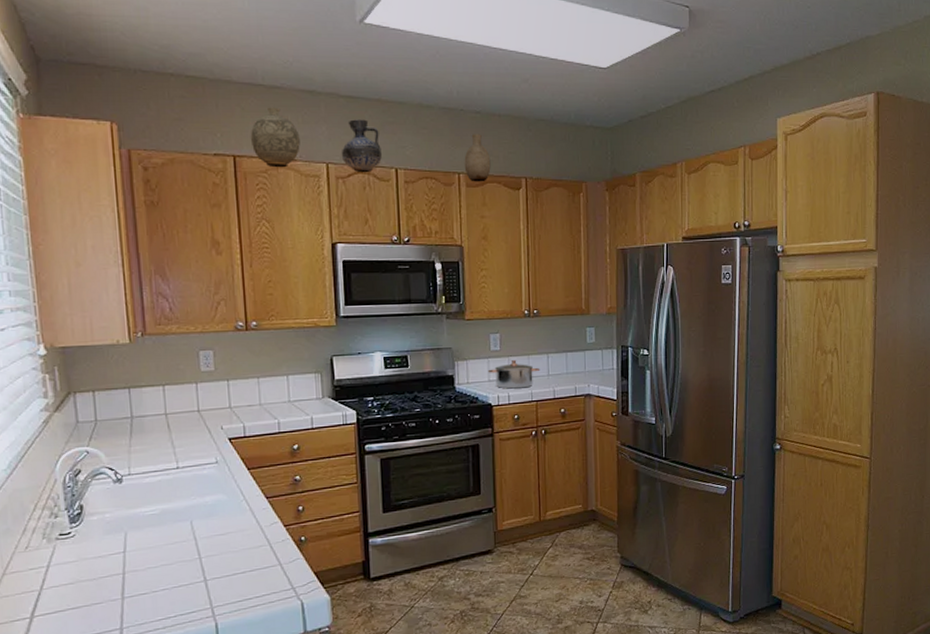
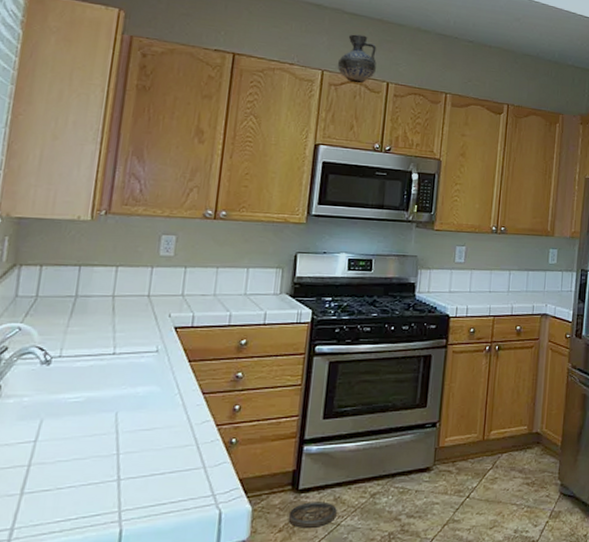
decorative vase: present [250,107,300,168] -> none [252,14,301,70]
pet bowl: none [365,587,409,612] -> present [288,501,337,528]
decorative vase: present [464,134,491,182] -> none [452,60,477,104]
cooking pot: present [487,360,540,389] -> none [449,274,501,302]

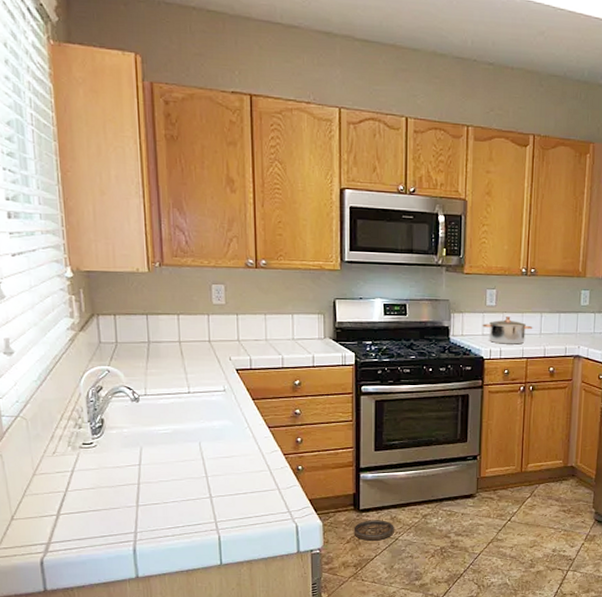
ceramic jug: present [337,34,377,84] -> none [353,64,393,120]
cooking pot: none [449,274,501,302] -> present [482,317,533,345]

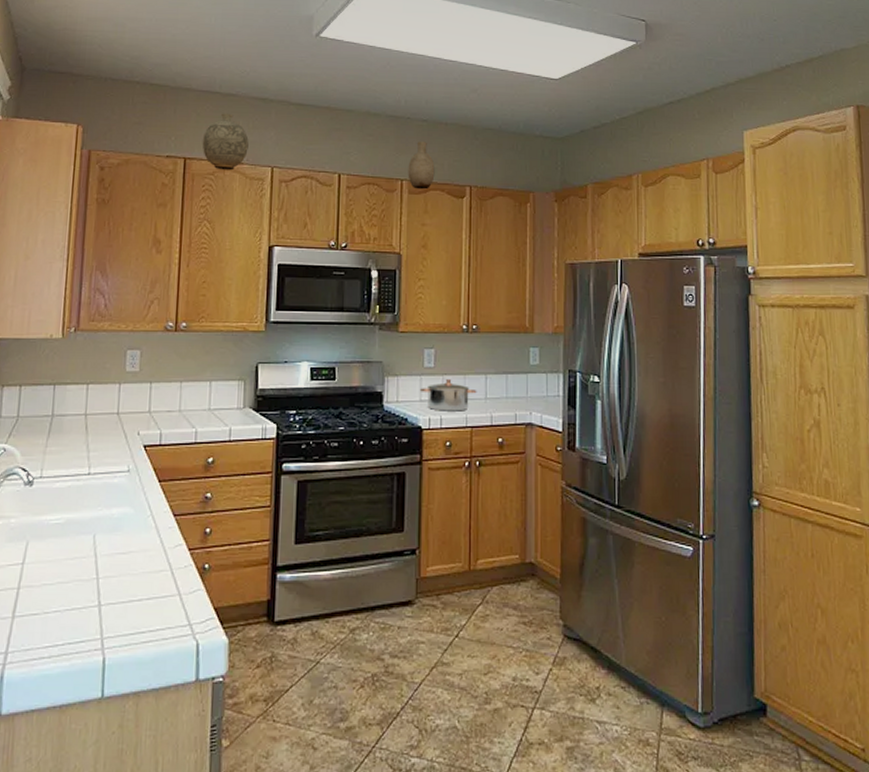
decorative vase: none [267,47,315,110] -> present [202,113,249,171]
pet bowl: present [353,520,394,541] -> none [265,636,315,665]
decorative vase: none [473,86,500,137] -> present [408,141,435,190]

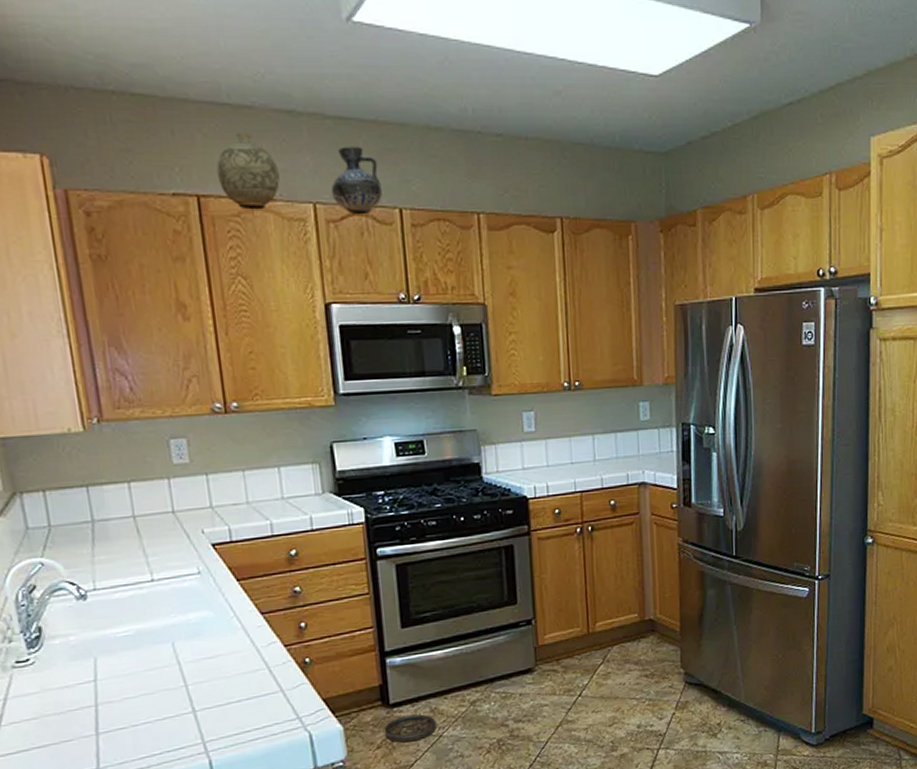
pet bowl: none [265,636,315,665] -> present [384,714,437,743]
ceramic jug: none [286,126,326,178] -> present [330,146,382,215]
decorative vase: present [408,141,435,190] -> none [484,163,518,224]
cooking pot: present [419,379,477,412] -> none [521,443,585,478]

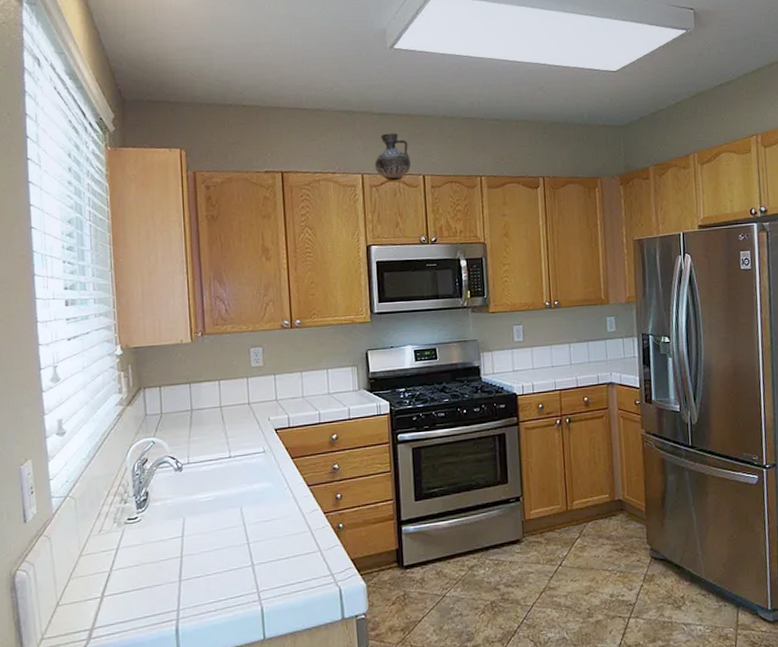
decorative vase: present [216,132,280,210] -> none [296,127,339,181]
pet bowl: present [384,714,437,743] -> none [398,576,441,600]

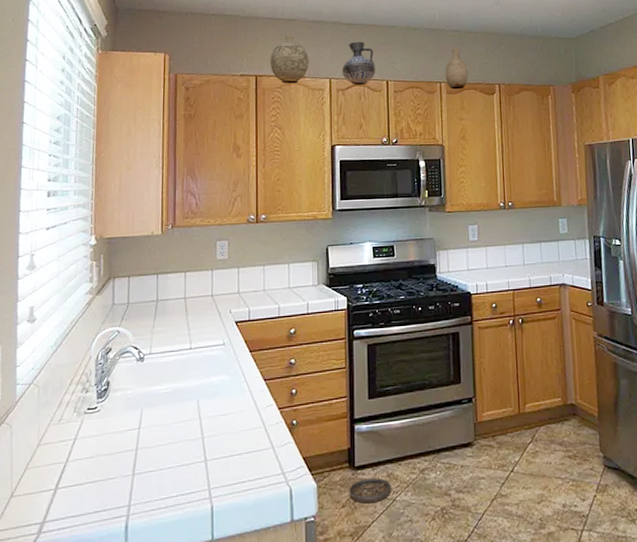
decorative vase: none [296,127,339,181] -> present [270,35,309,84]
pet bowl: none [398,576,441,600] -> present [349,478,391,504]
decorative vase: none [485,139,510,184] -> present [445,49,468,90]

